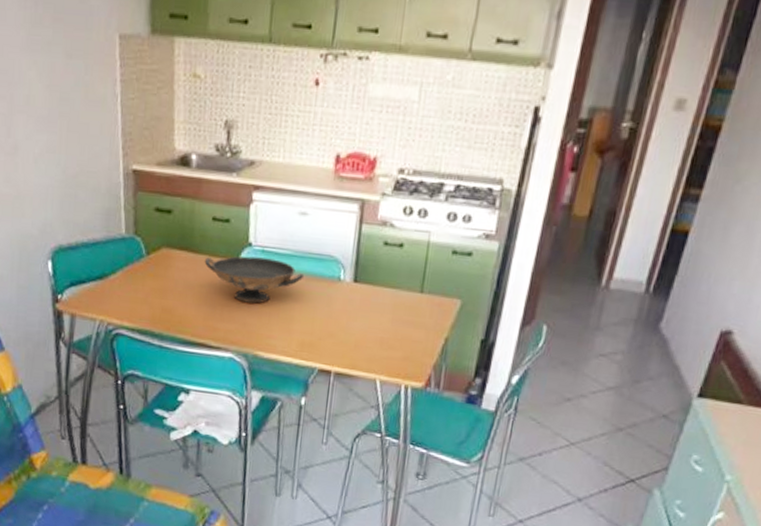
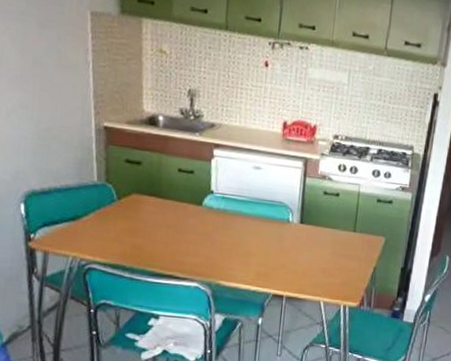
decorative bowl: present [204,256,303,304] -> none [171,201,258,241]

